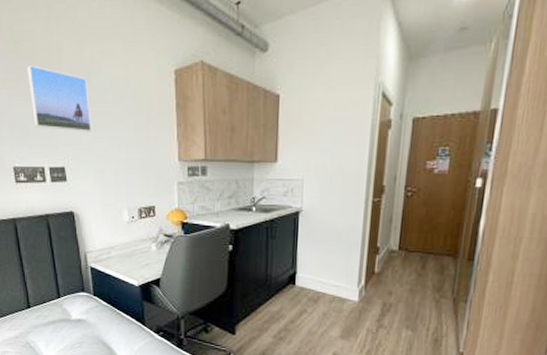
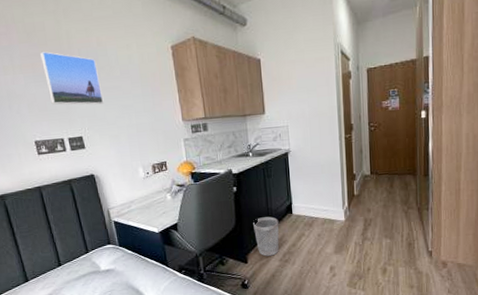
wastebasket: none [247,284,278,331] -> present [253,216,280,256]

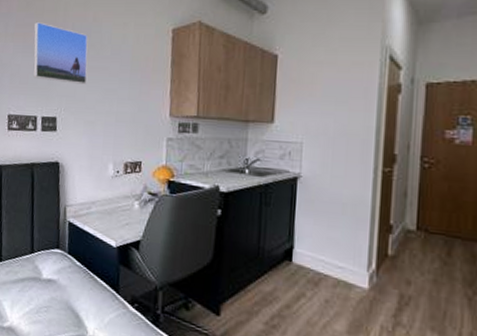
wastebasket: present [253,216,280,256] -> none [235,257,272,315]

